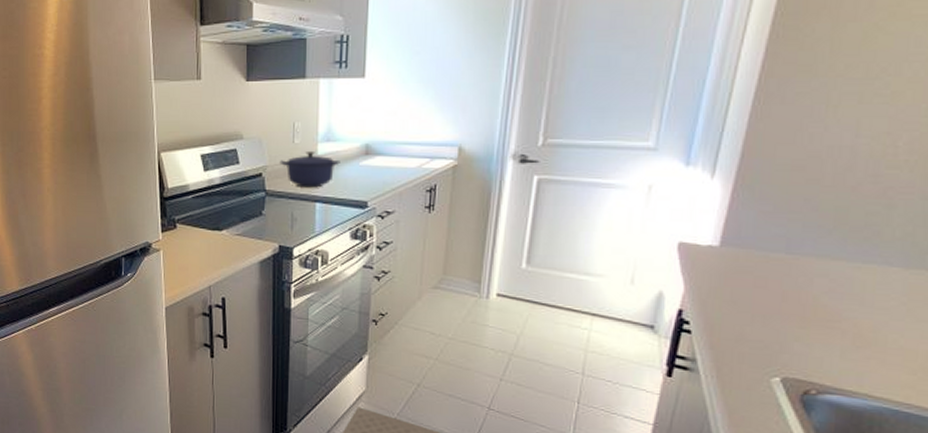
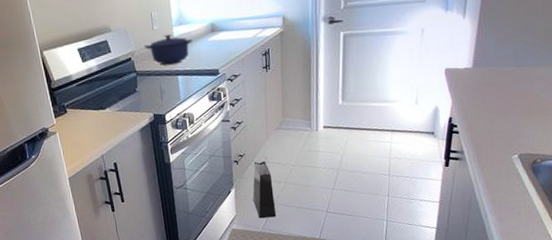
shopping bag: none [390,320,420,403] -> present [252,156,276,219]

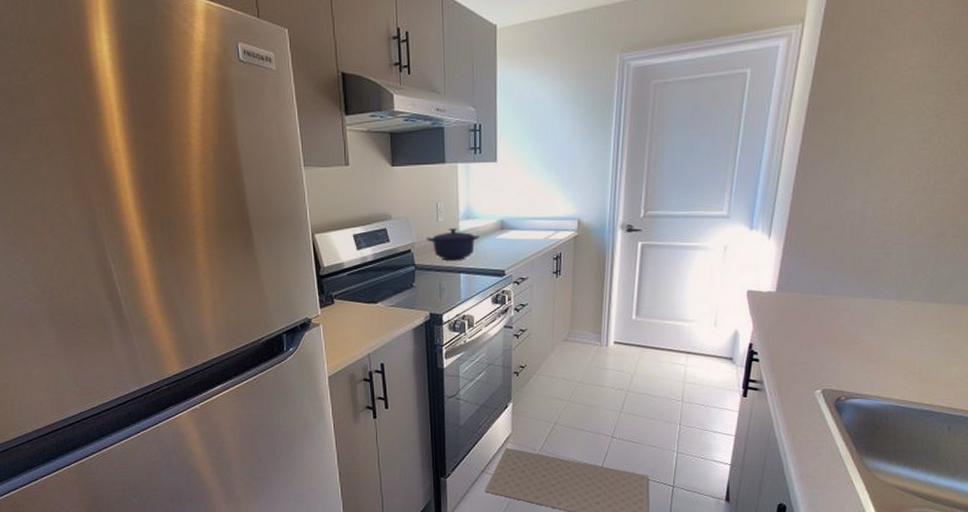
shopping bag: present [252,156,276,219] -> none [531,369,555,439]

